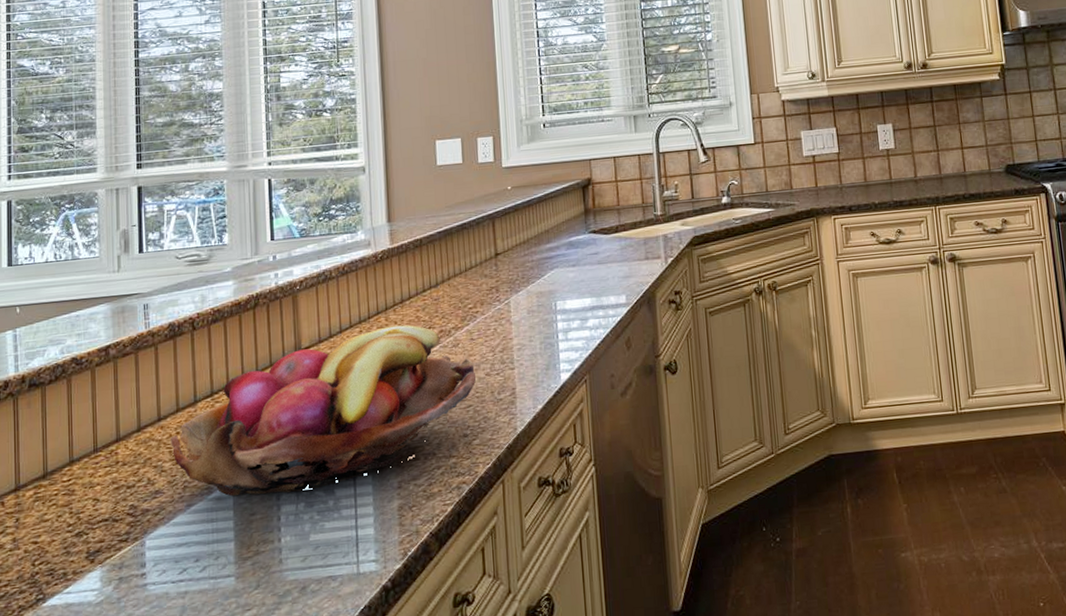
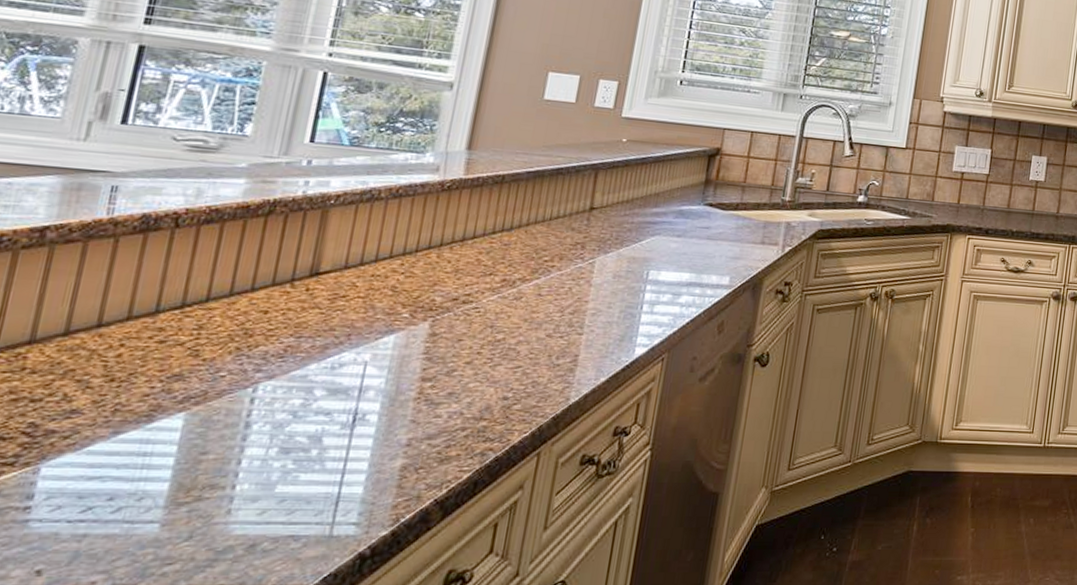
fruit basket: present [171,324,477,497] -> none [108,264,535,434]

